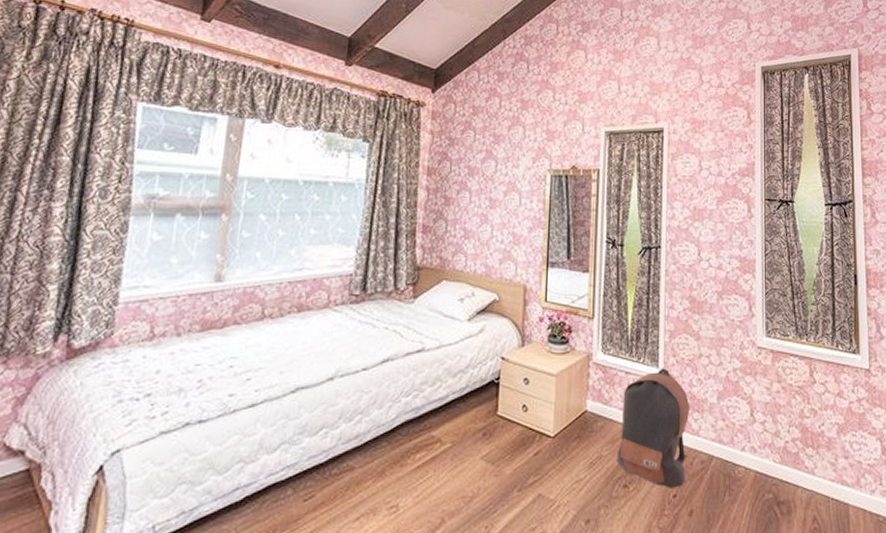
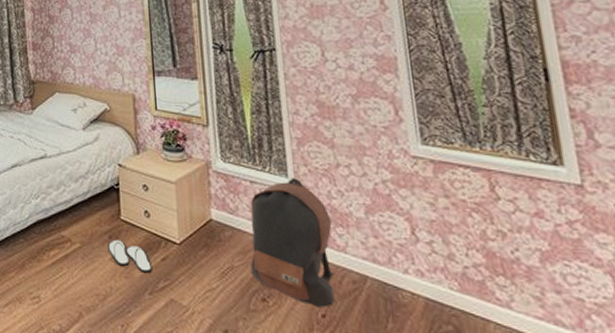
slippers: none [479,436,524,469] -> present [107,239,153,273]

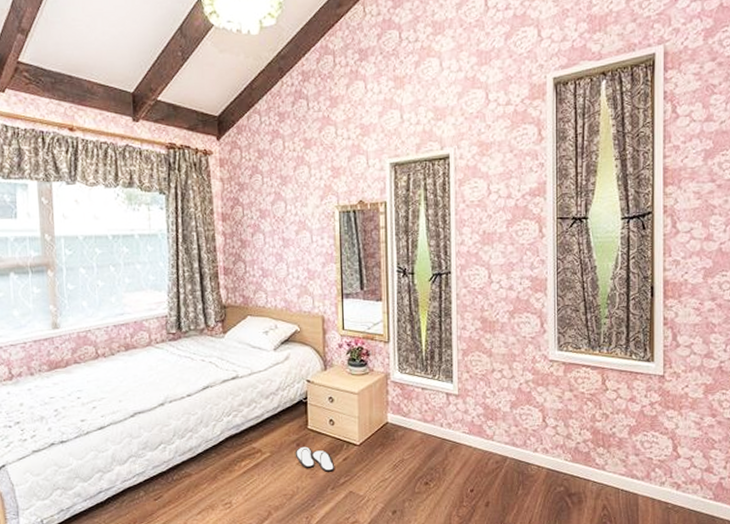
backpack: present [250,178,336,307] -> none [417,383,484,484]

